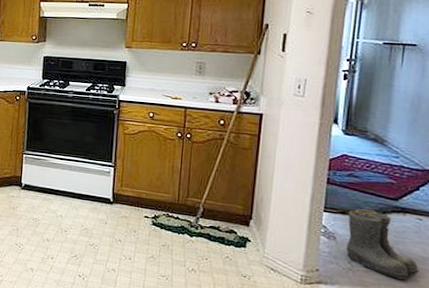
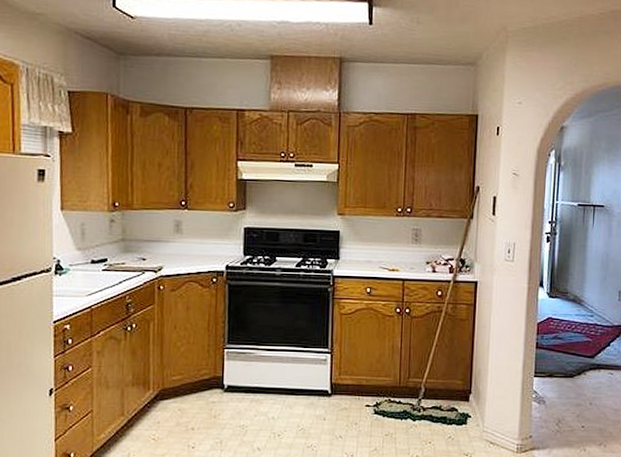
boots: present [346,209,419,280] -> none [554,370,612,434]

